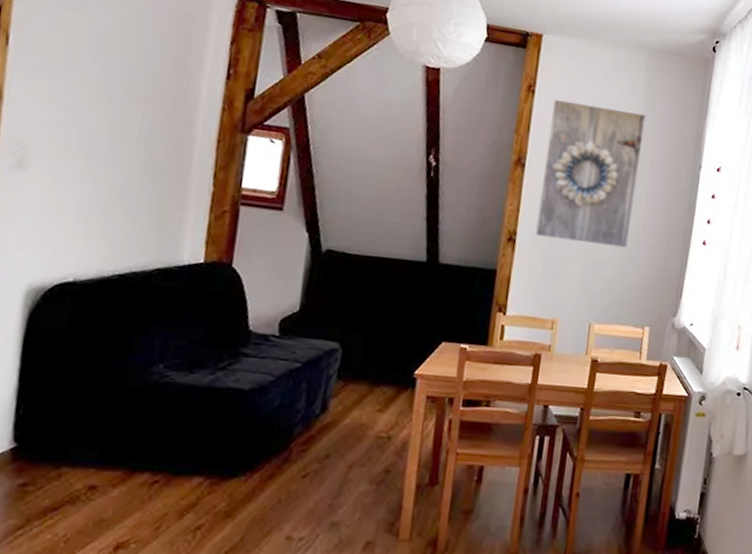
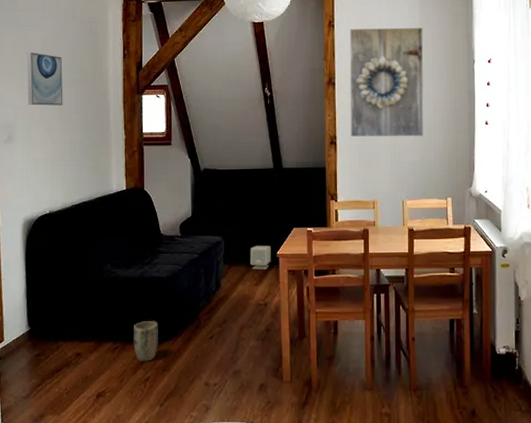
wall art: none [59,43,127,130] -> present [26,52,63,106]
plant pot: none [184,447,227,503] -> present [133,321,159,361]
speaker: none [374,359,408,393] -> present [250,245,271,270]

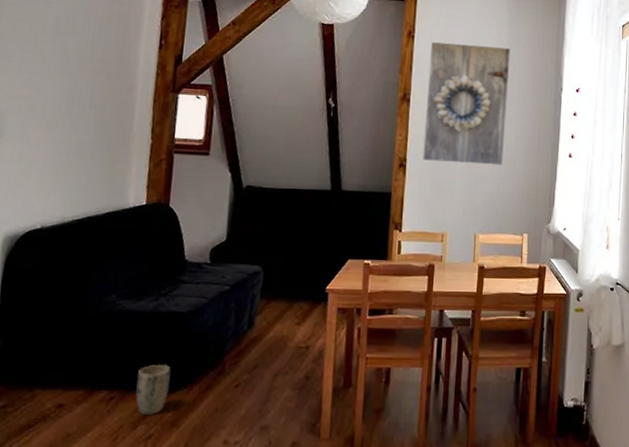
wall art: present [26,52,63,106] -> none [26,30,79,98]
speaker: present [250,245,271,270] -> none [292,277,320,307]

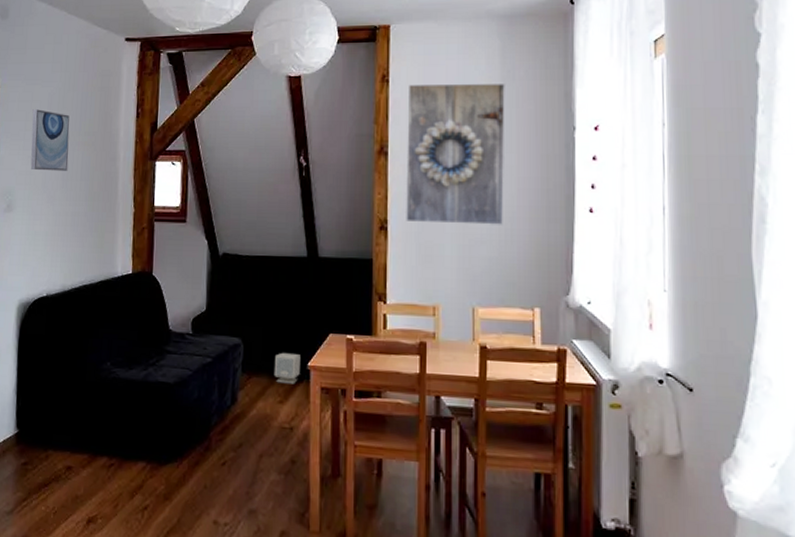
wall art: none [26,30,79,98] -> present [30,109,70,171]
plant pot: present [136,365,171,415] -> none [132,435,162,486]
speaker: none [292,277,320,307] -> present [274,352,300,384]

